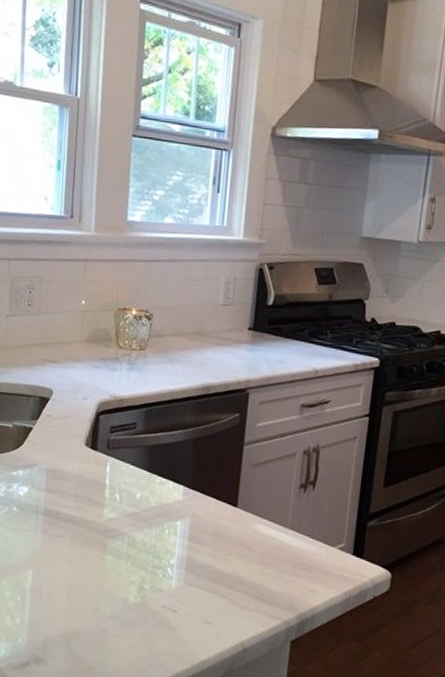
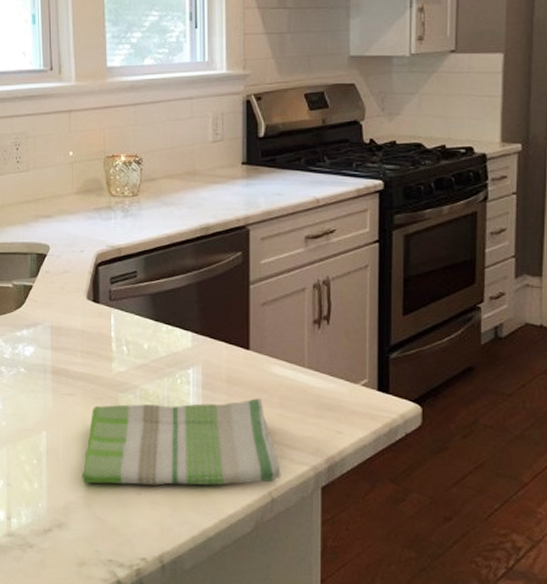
dish towel: none [63,548,255,633] -> present [82,398,281,486]

